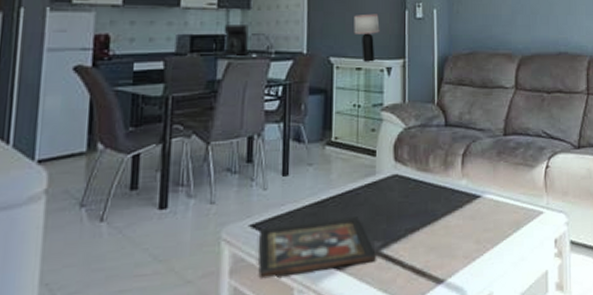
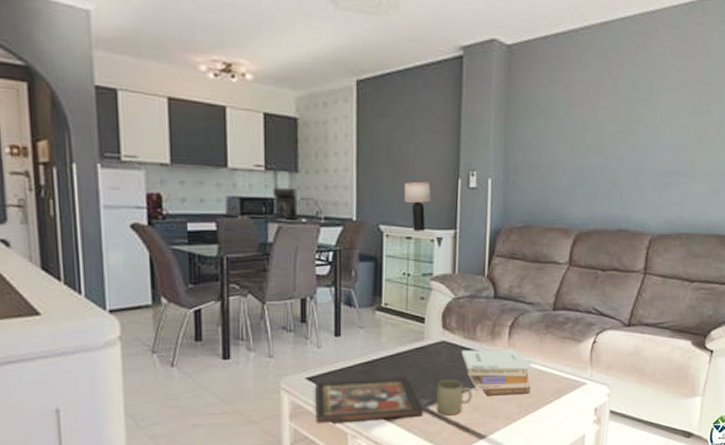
mug: none [389,216,429,259] -> present [435,379,474,416]
books: none [414,180,487,233] -> present [461,350,530,396]

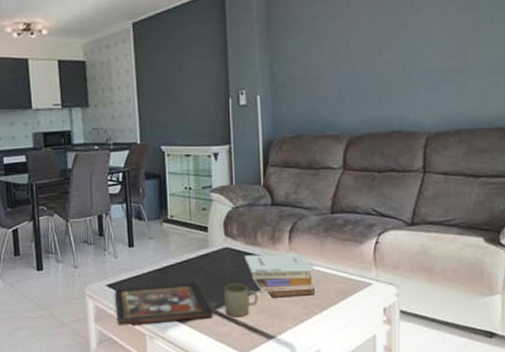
coffee maker: present [271,188,299,220] -> none [69,121,92,149]
table lamp: present [404,181,431,231] -> none [180,103,205,149]

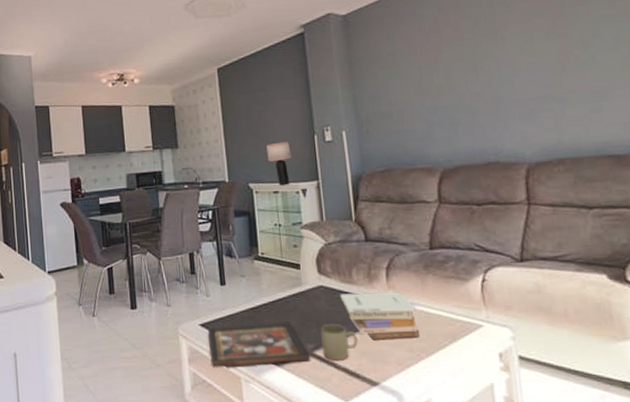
table lamp: none [180,103,205,149] -> present [266,141,292,186]

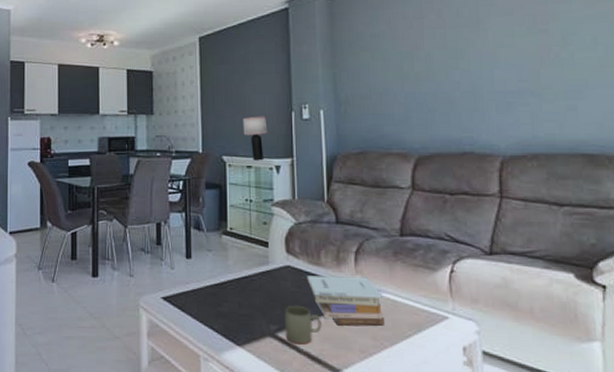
decorative tray: present [208,322,310,368] -> none [170,300,272,344]

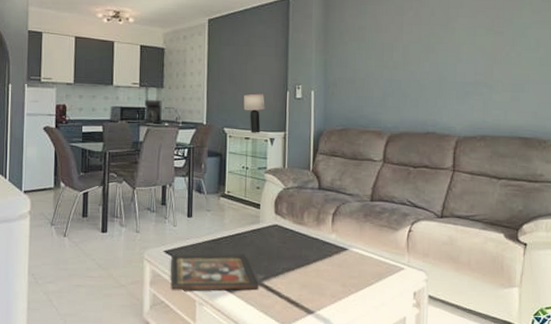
coffee maker: none [132,128,154,154] -> present [142,100,163,124]
decorative tray: none [170,300,272,344] -> present [170,253,259,291]
mug: present [284,305,323,345] -> none [269,258,302,291]
books: present [307,276,384,326] -> none [291,233,353,276]

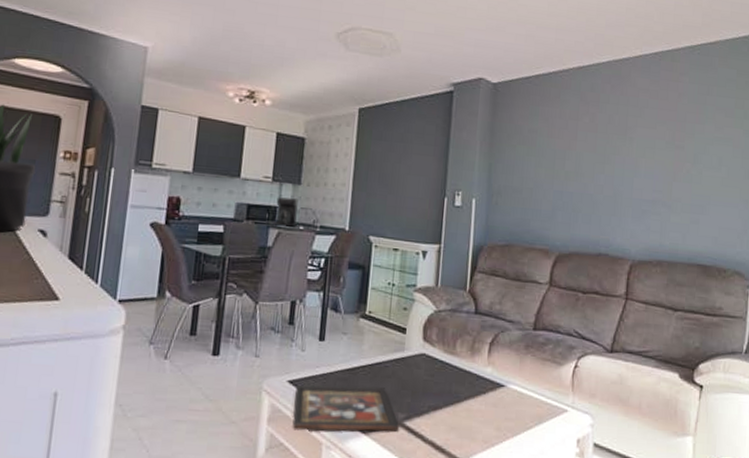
table lamp: present [243,93,265,133] -> none [393,198,419,244]

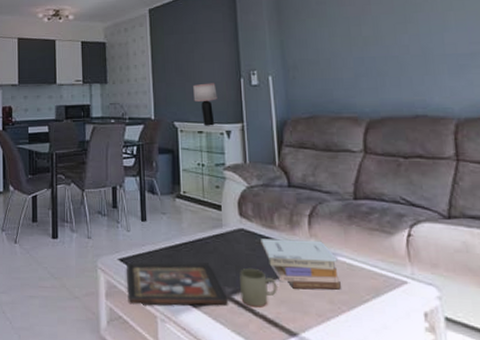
coffee maker: present [272,197,298,227] -> none [88,96,109,121]
table lamp: none [393,198,419,244] -> present [193,83,218,126]
mug: none [412,393,451,434] -> present [239,267,279,307]
books: none [440,364,510,417] -> present [261,239,341,290]

